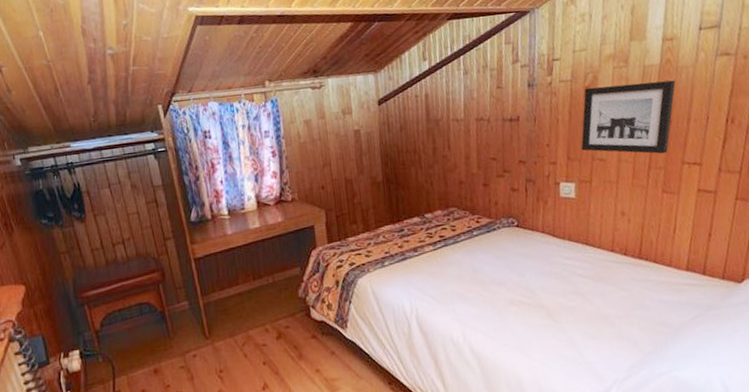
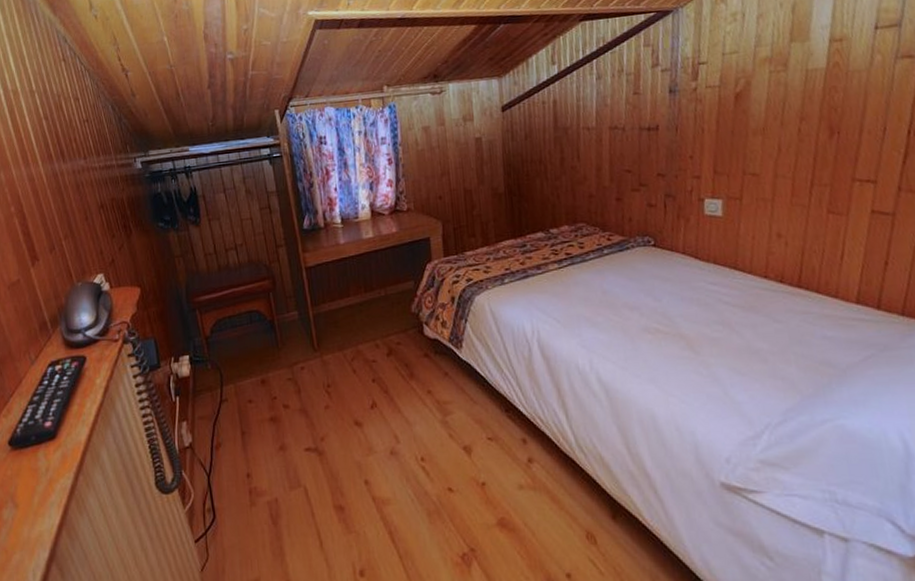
wall art: present [581,80,676,154] -> none [729,86,846,170]

